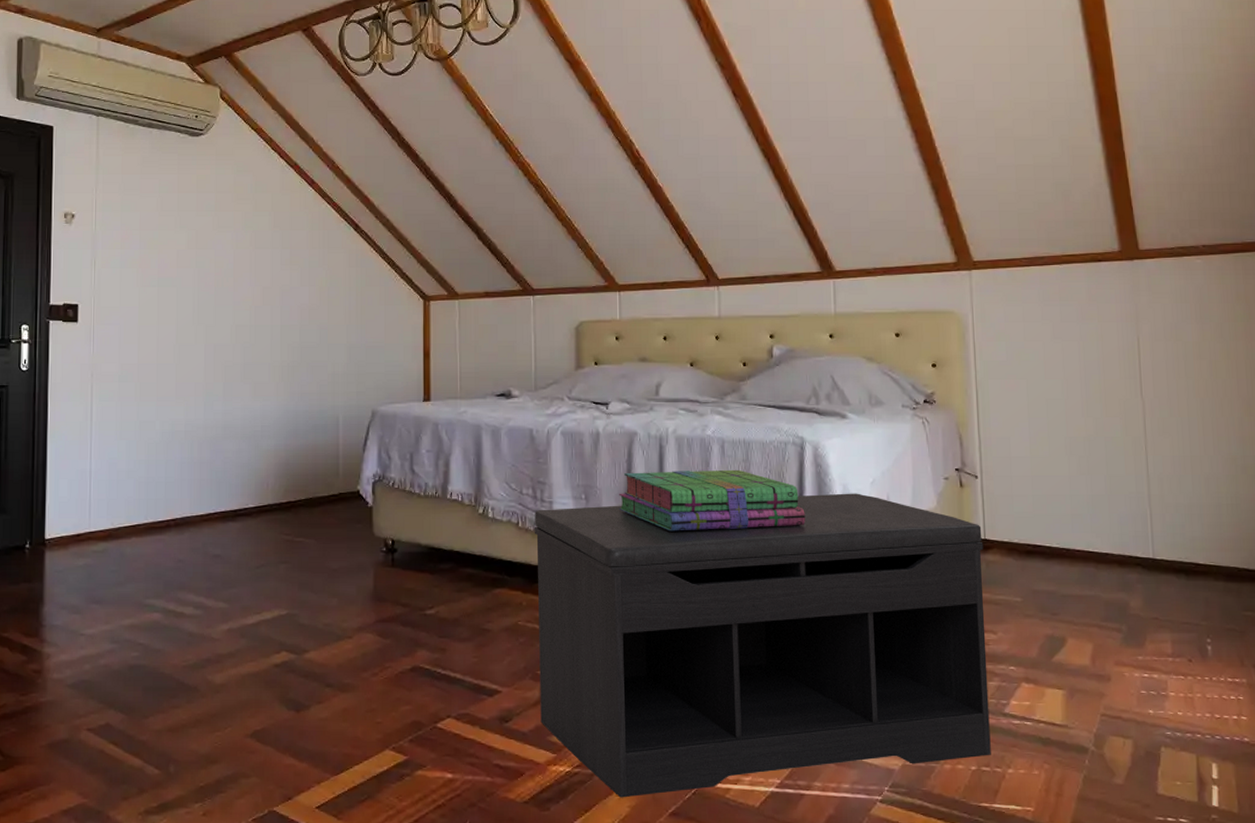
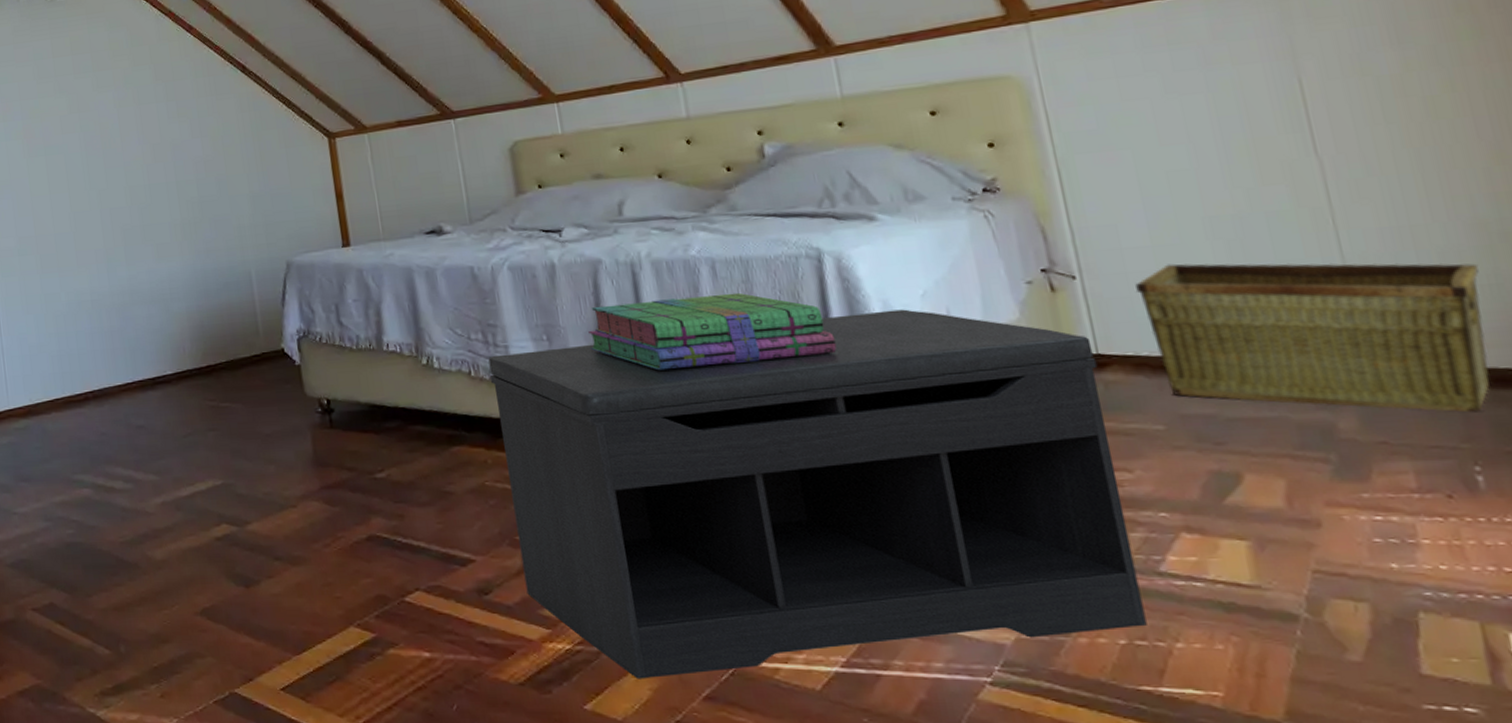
hamper: none [1016,472,1227,599] -> present [1135,263,1490,413]

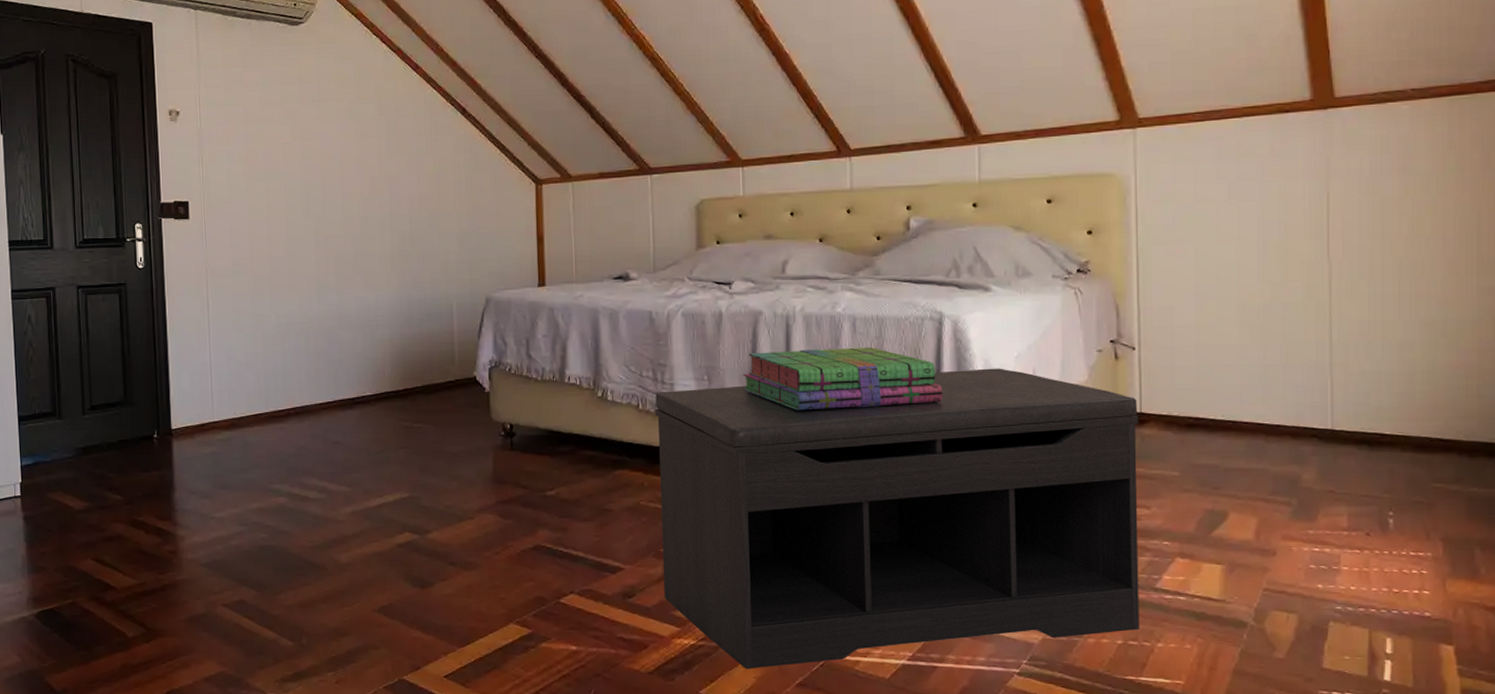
hamper: present [1135,263,1490,413] -> none [1178,341,1422,470]

